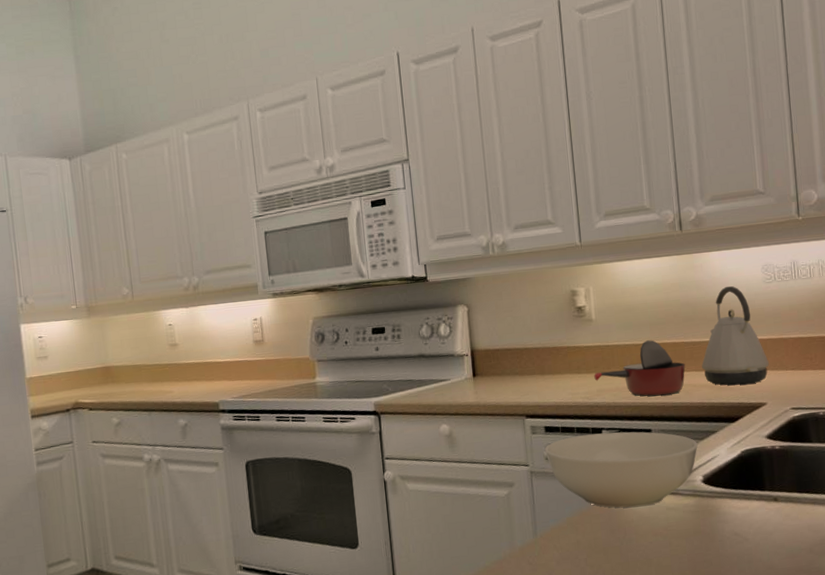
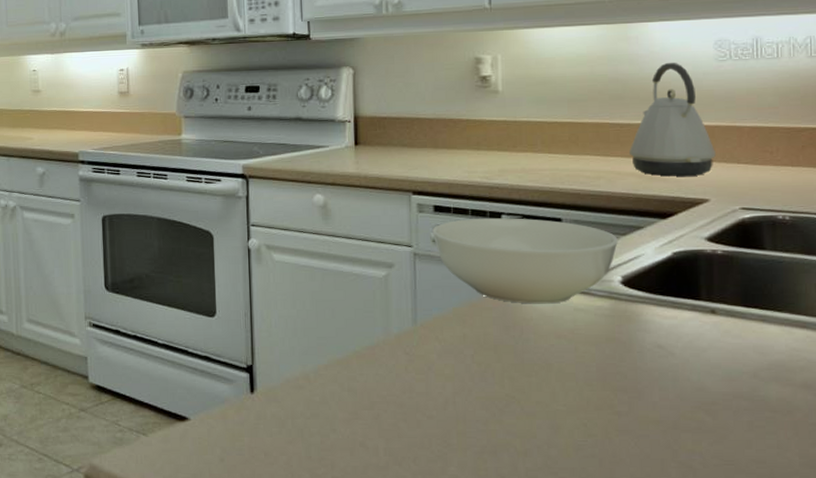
saucepan: present [594,340,686,396] -> none [496,118,609,182]

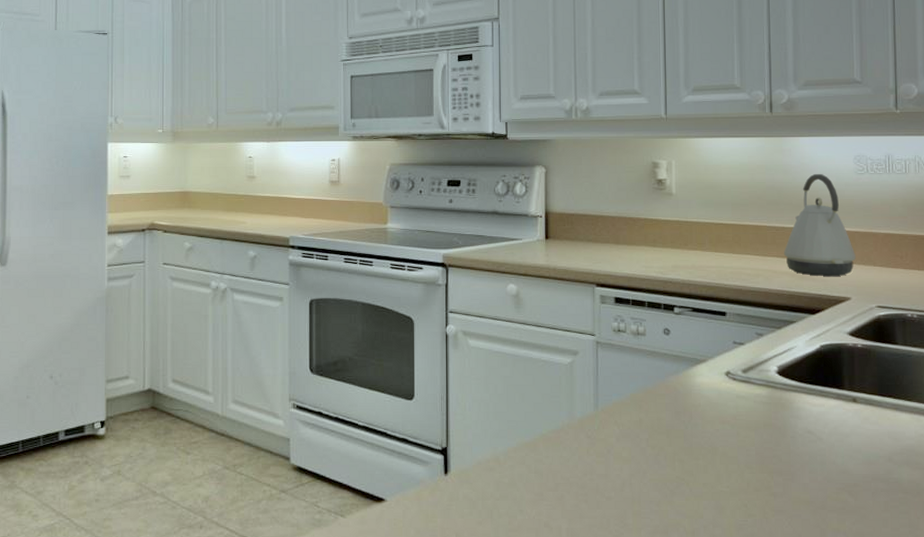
bowl: present [432,218,619,304] -> none [613,310,775,391]

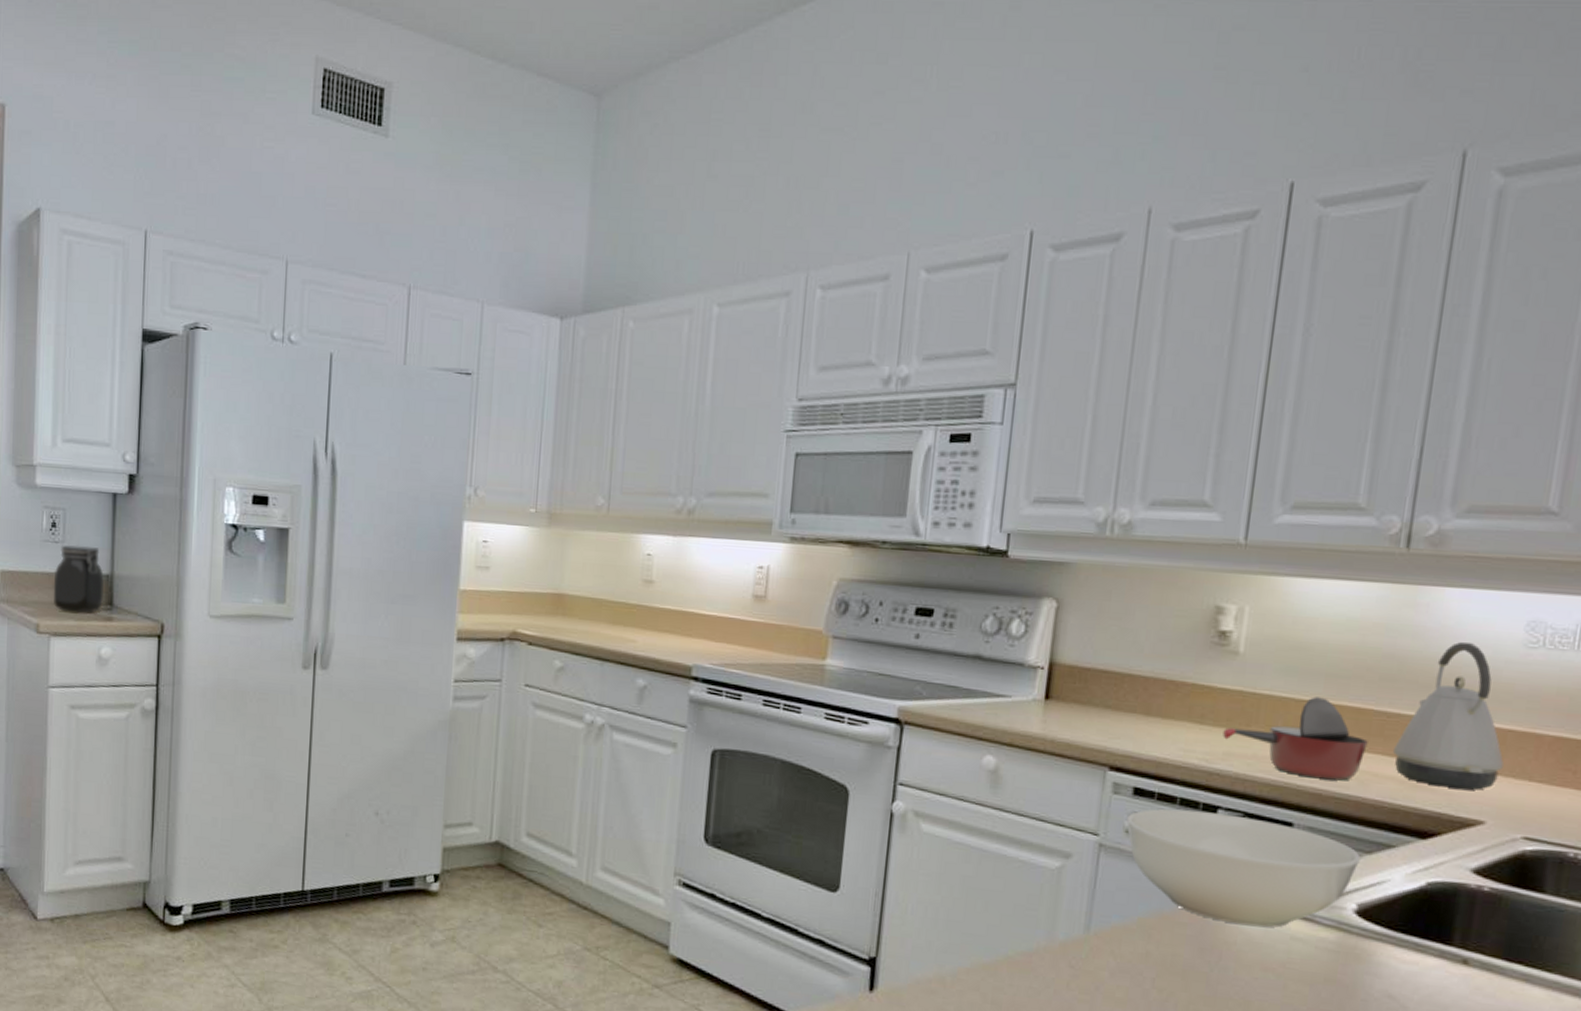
bowl: none [613,310,775,391] -> present [1126,809,1362,928]
saucepan: none [670,220,767,278] -> present [1222,697,1368,781]

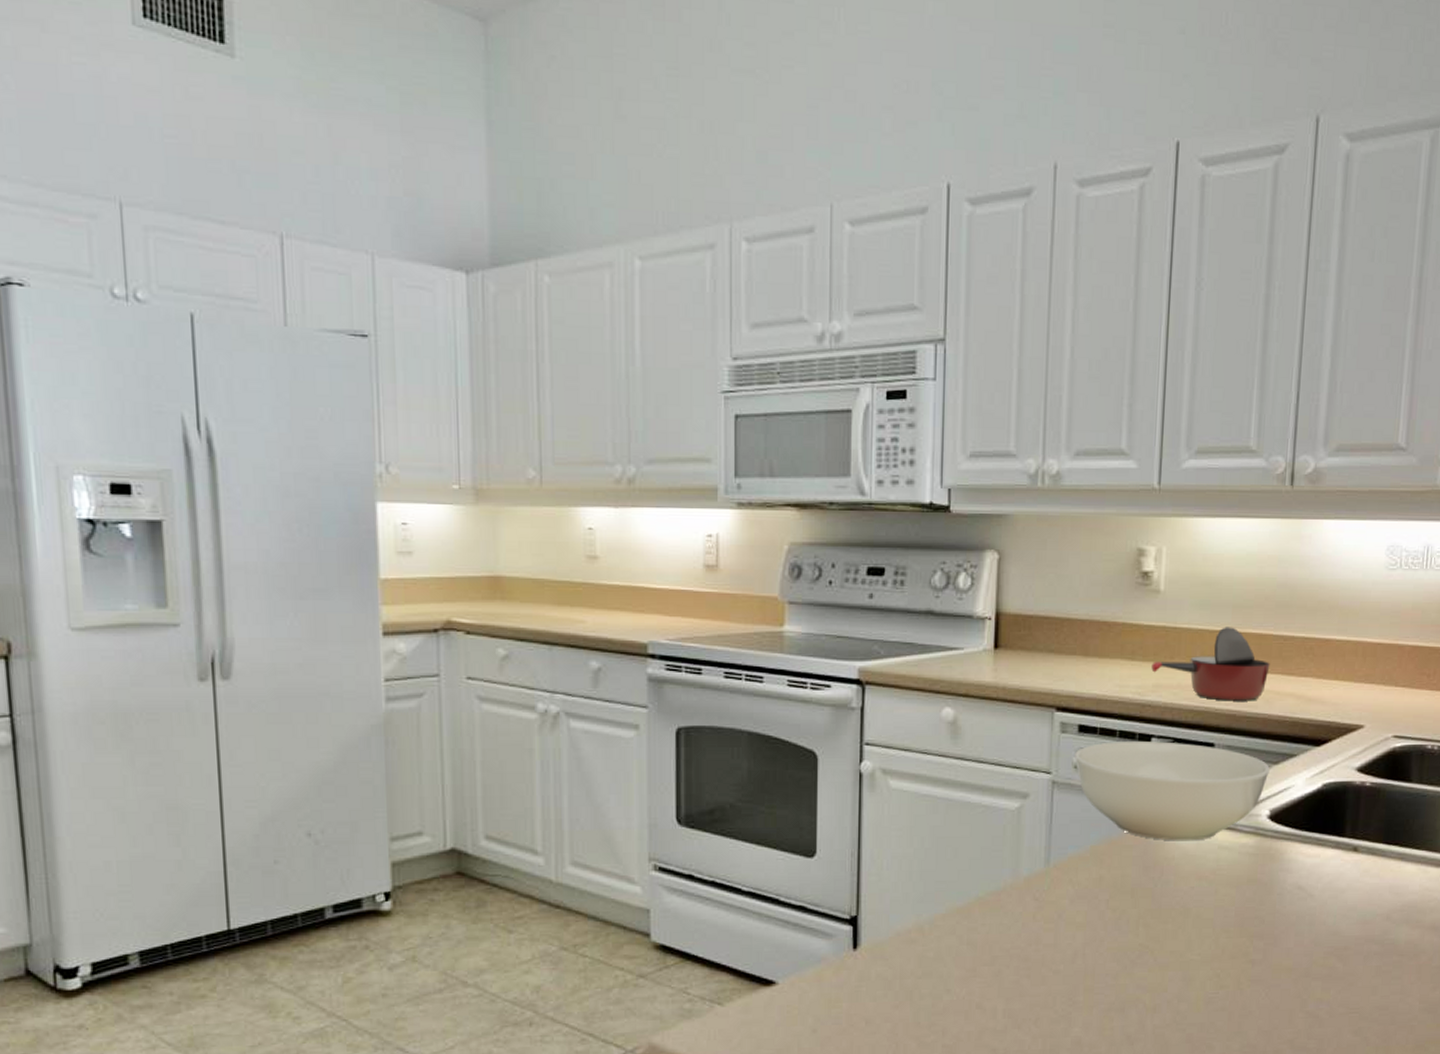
kettle: present [1392,642,1504,790] -> none [1289,569,1376,699]

